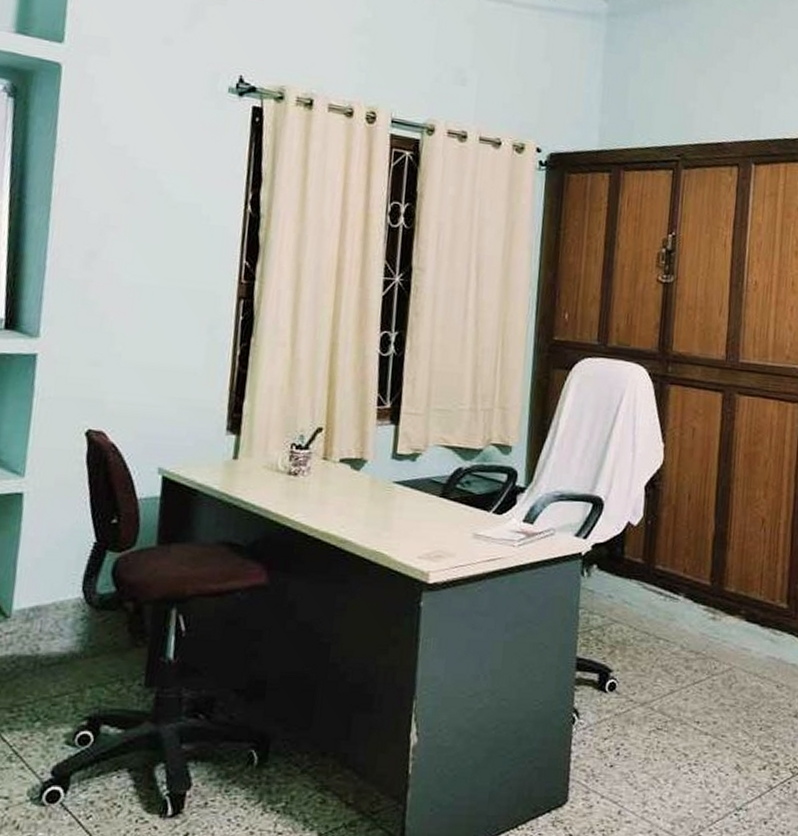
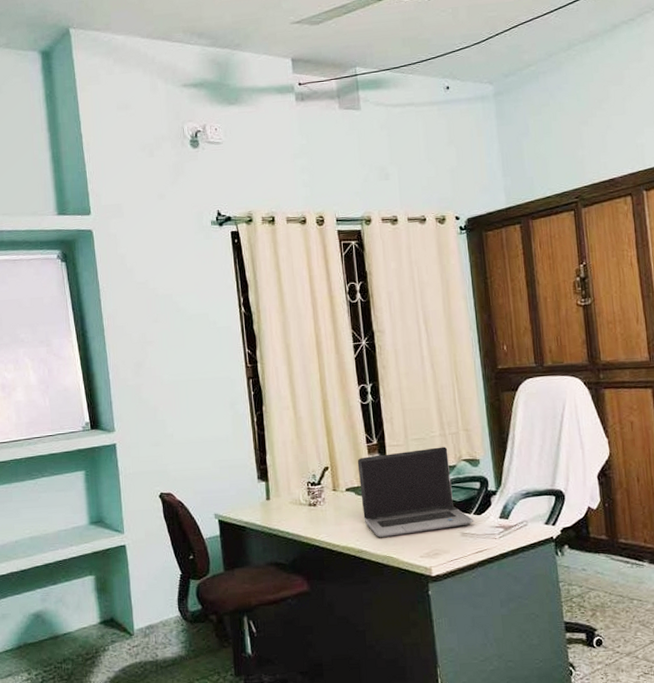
laptop computer: none [355,422,492,528] -> present [357,447,474,538]

